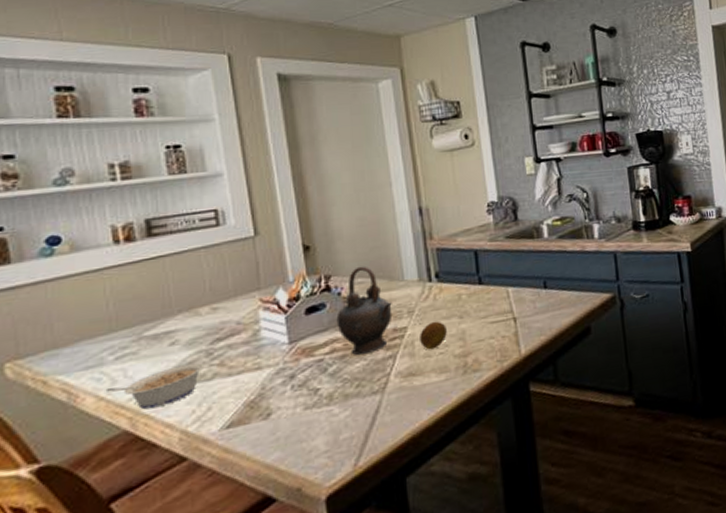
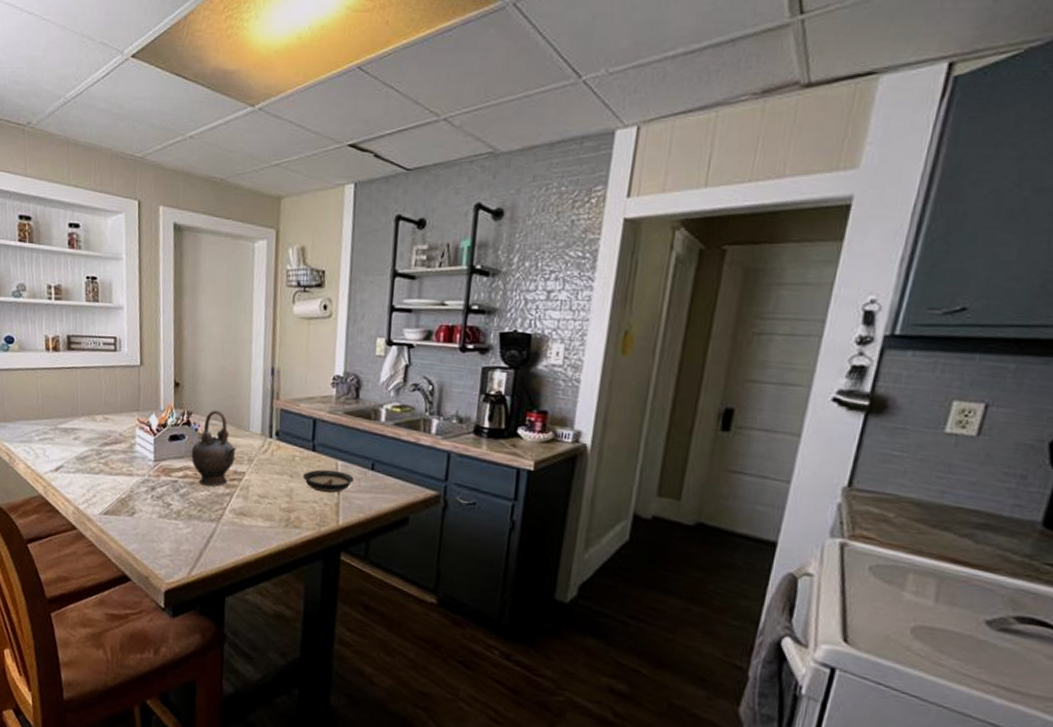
legume: present [105,363,205,410] -> none [31,456,95,484]
fruit: present [420,321,447,350] -> none [254,473,278,498]
saucer: none [474,298,528,326] -> present [303,469,354,494]

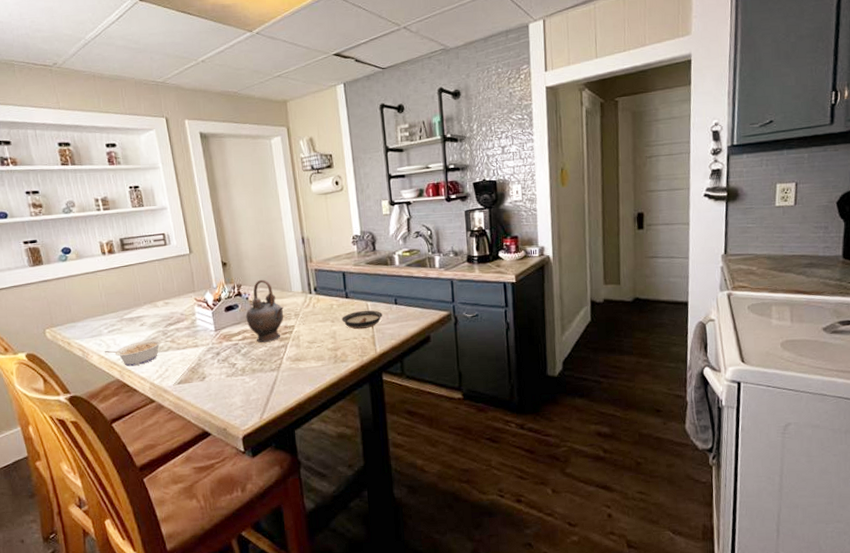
legume: none [31,456,95,484] -> present [104,339,163,367]

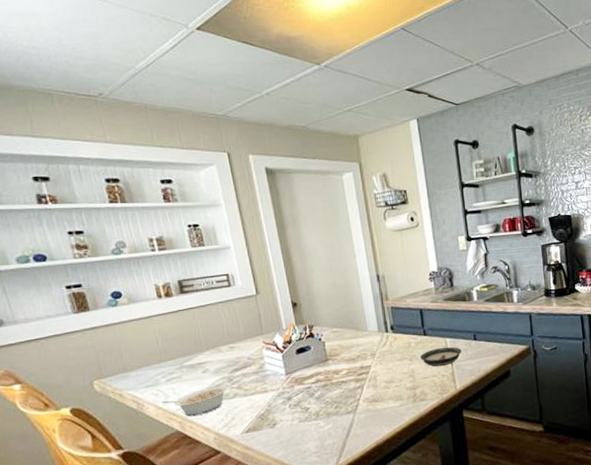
teapot: present [246,279,284,343] -> none [319,319,360,385]

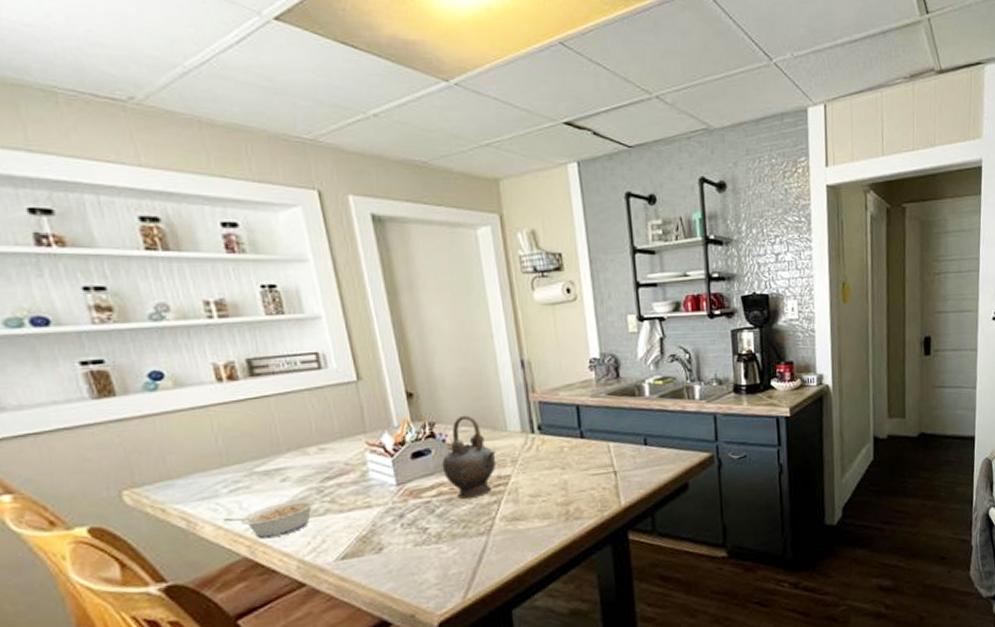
teapot: none [319,319,360,385] -> present [442,415,496,500]
saucer: present [420,346,462,367] -> none [575,452,628,478]

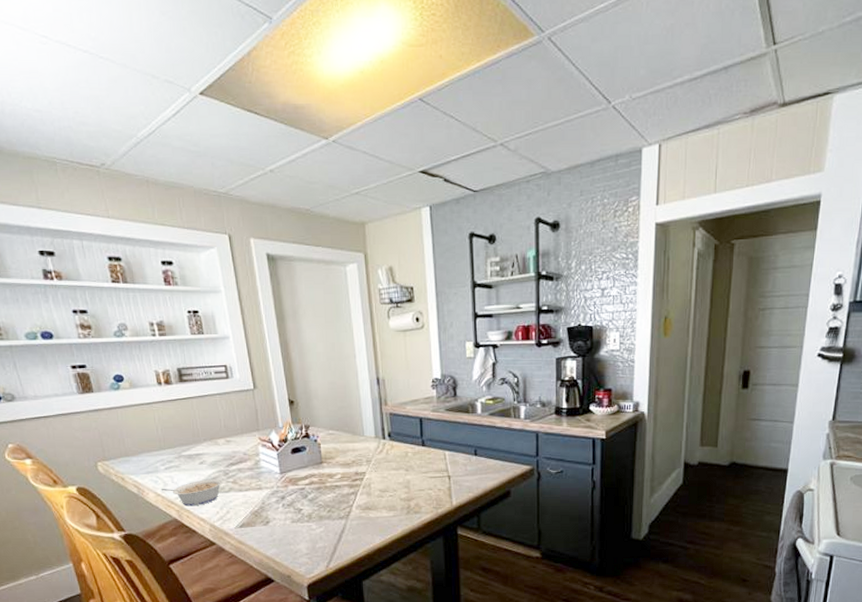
teapot: present [442,415,496,500] -> none [313,421,355,489]

